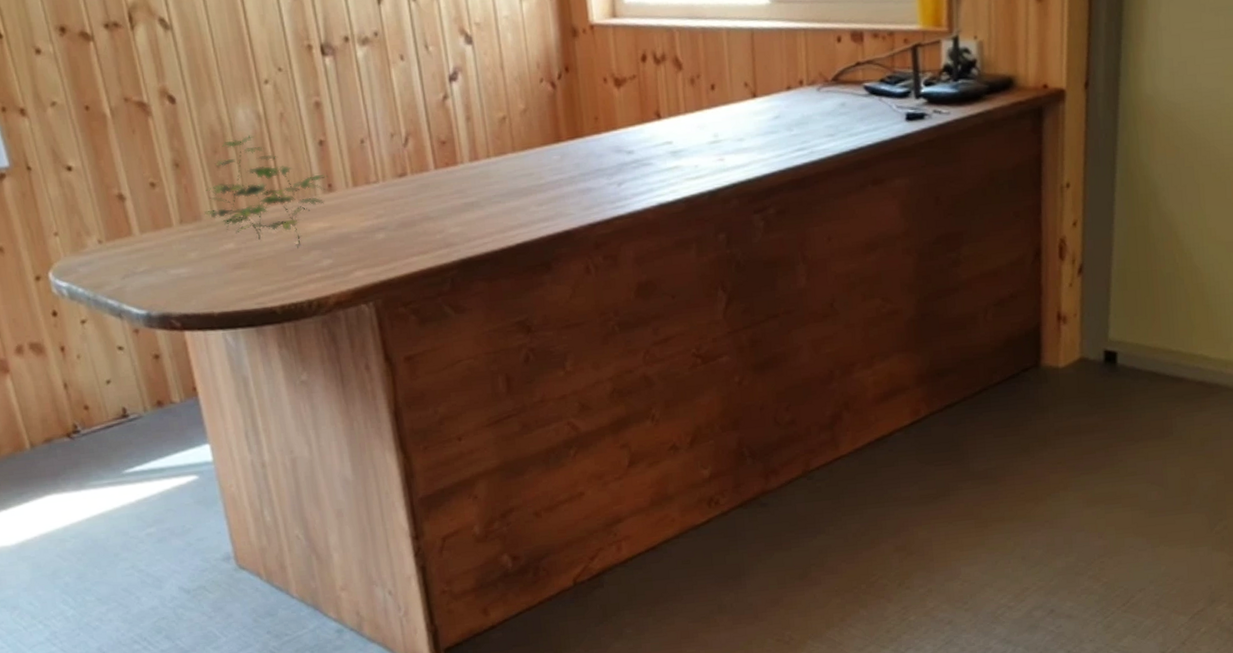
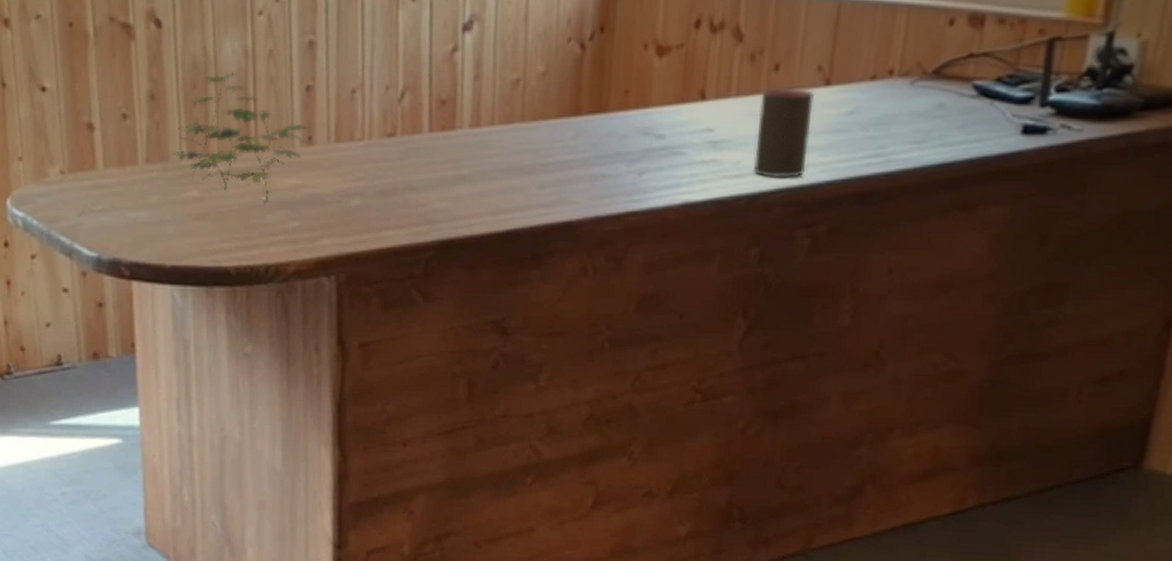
cup: none [704,102,749,175] -> present [752,89,814,178]

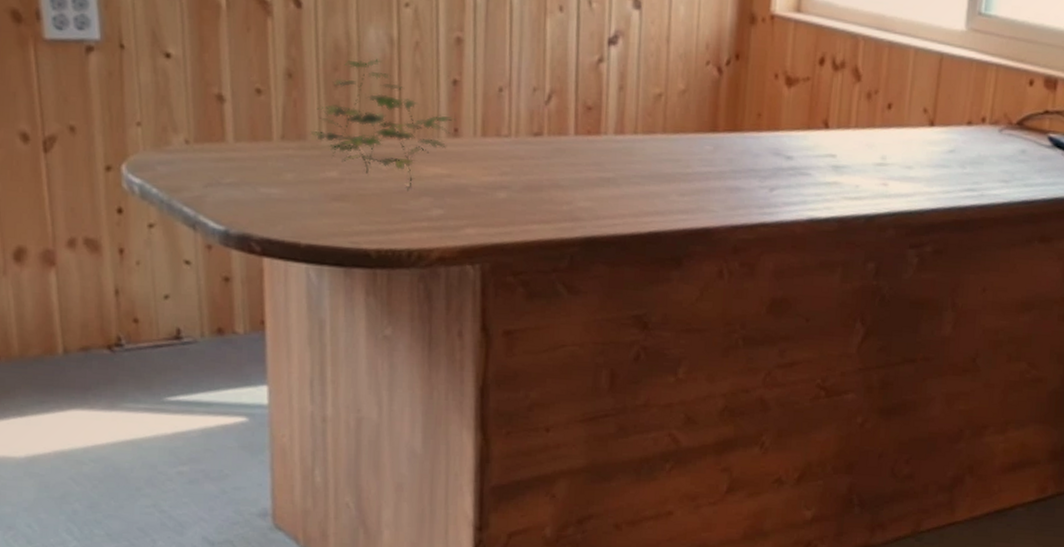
cup: present [752,89,814,178] -> none [869,124,921,204]

